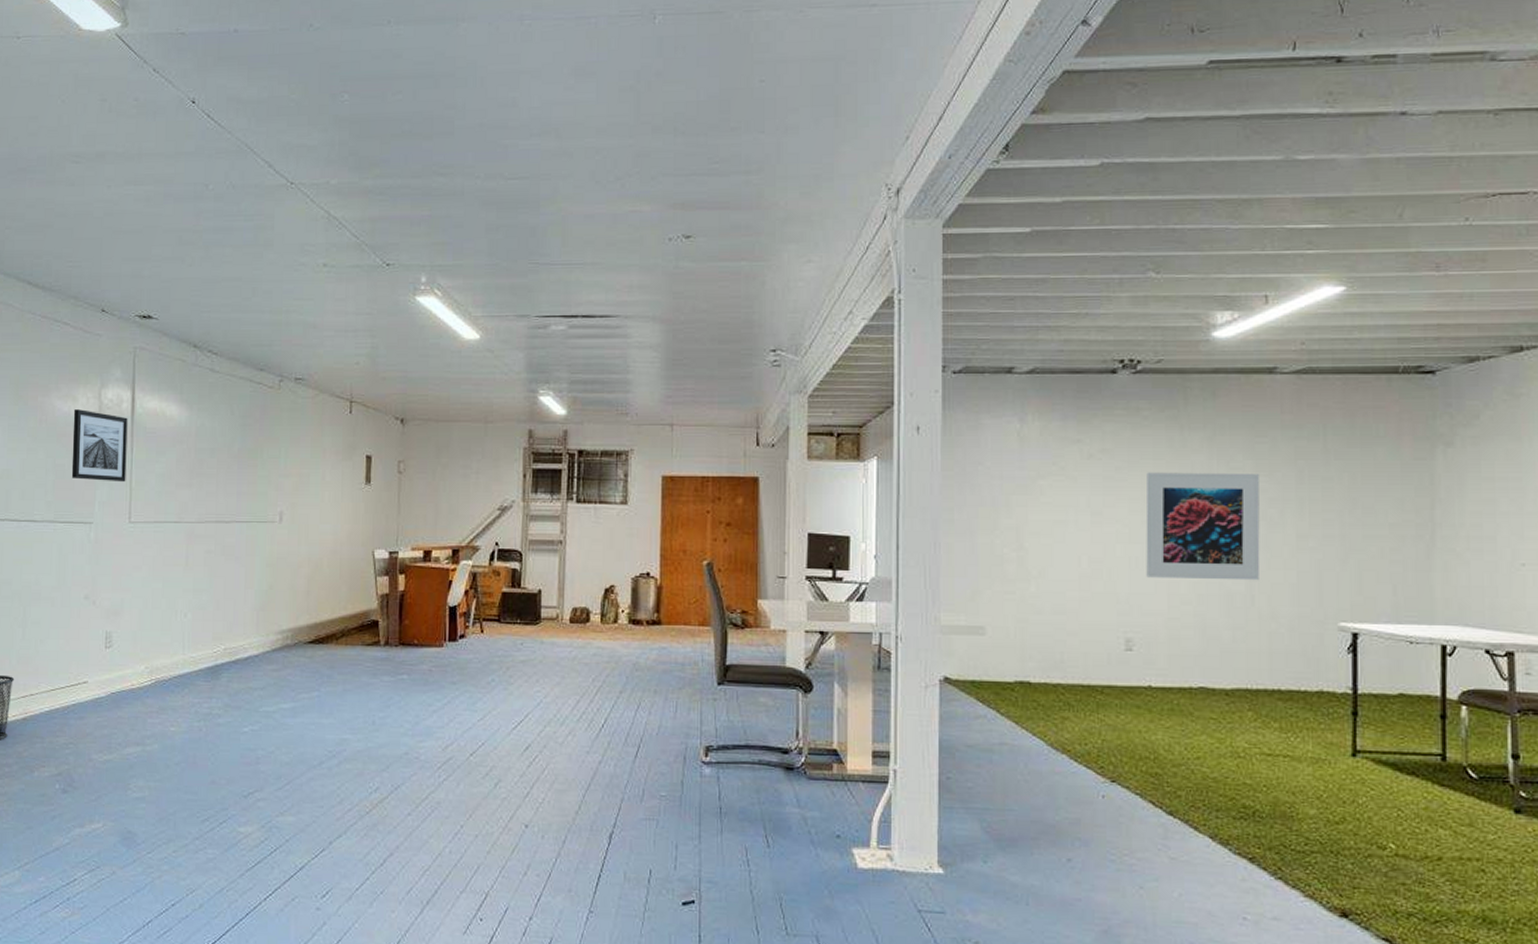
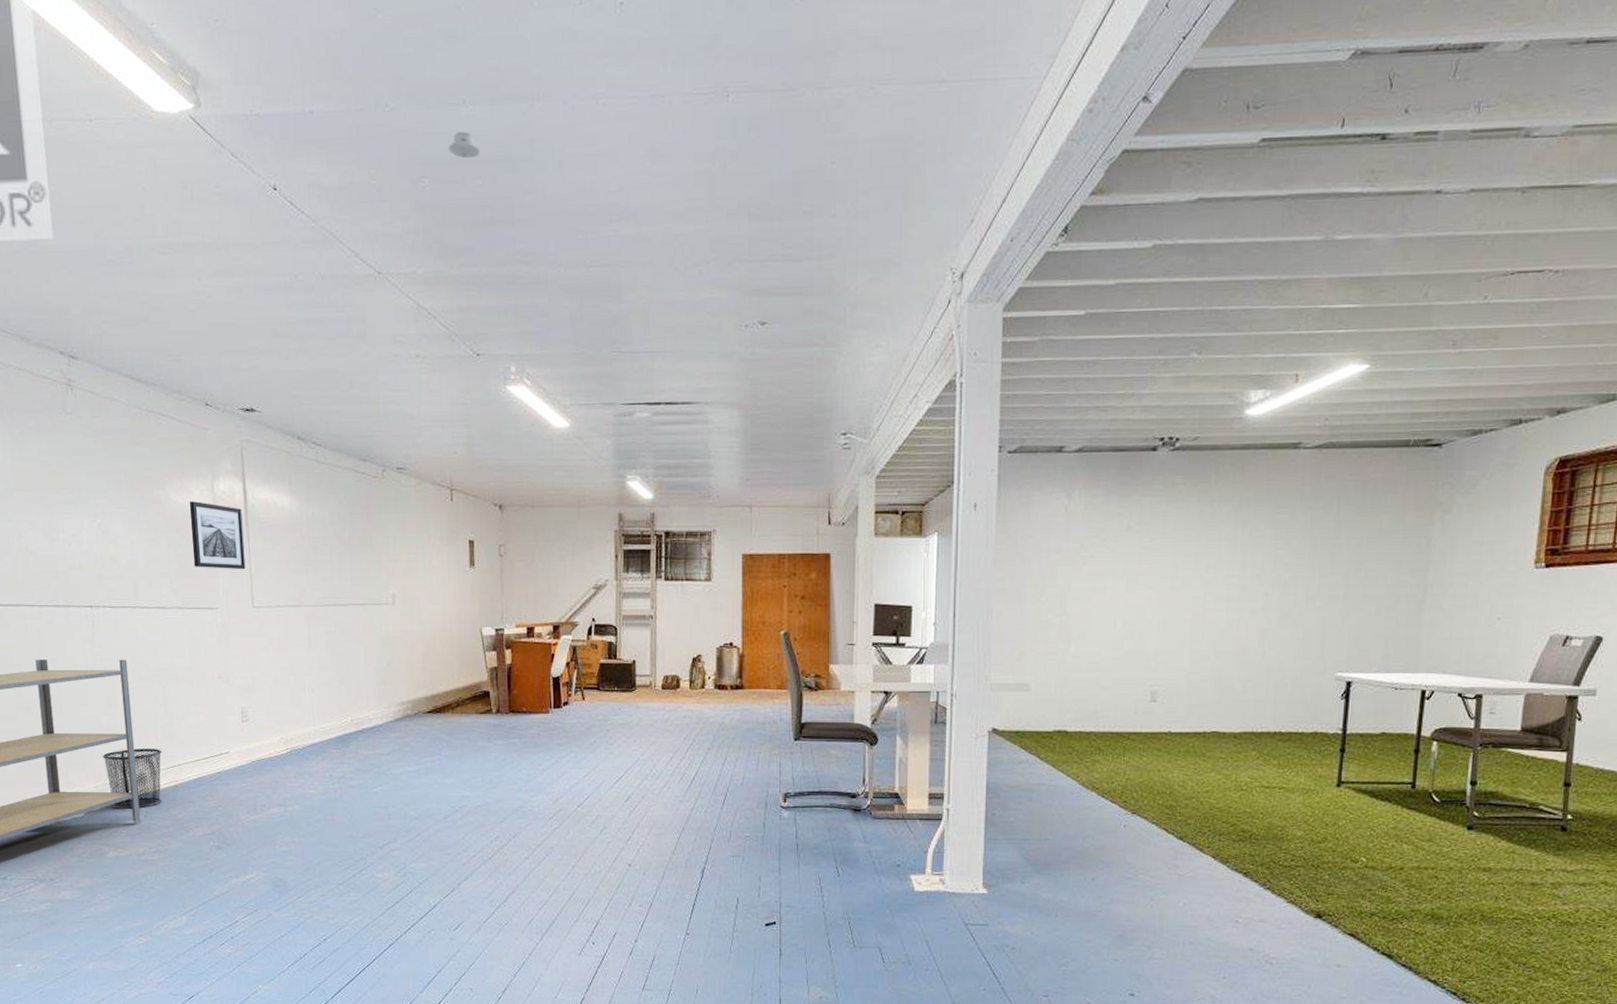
recessed light: none [370,50,403,75] -> present [448,132,481,159]
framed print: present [1145,472,1260,581] -> none [1172,541,1277,638]

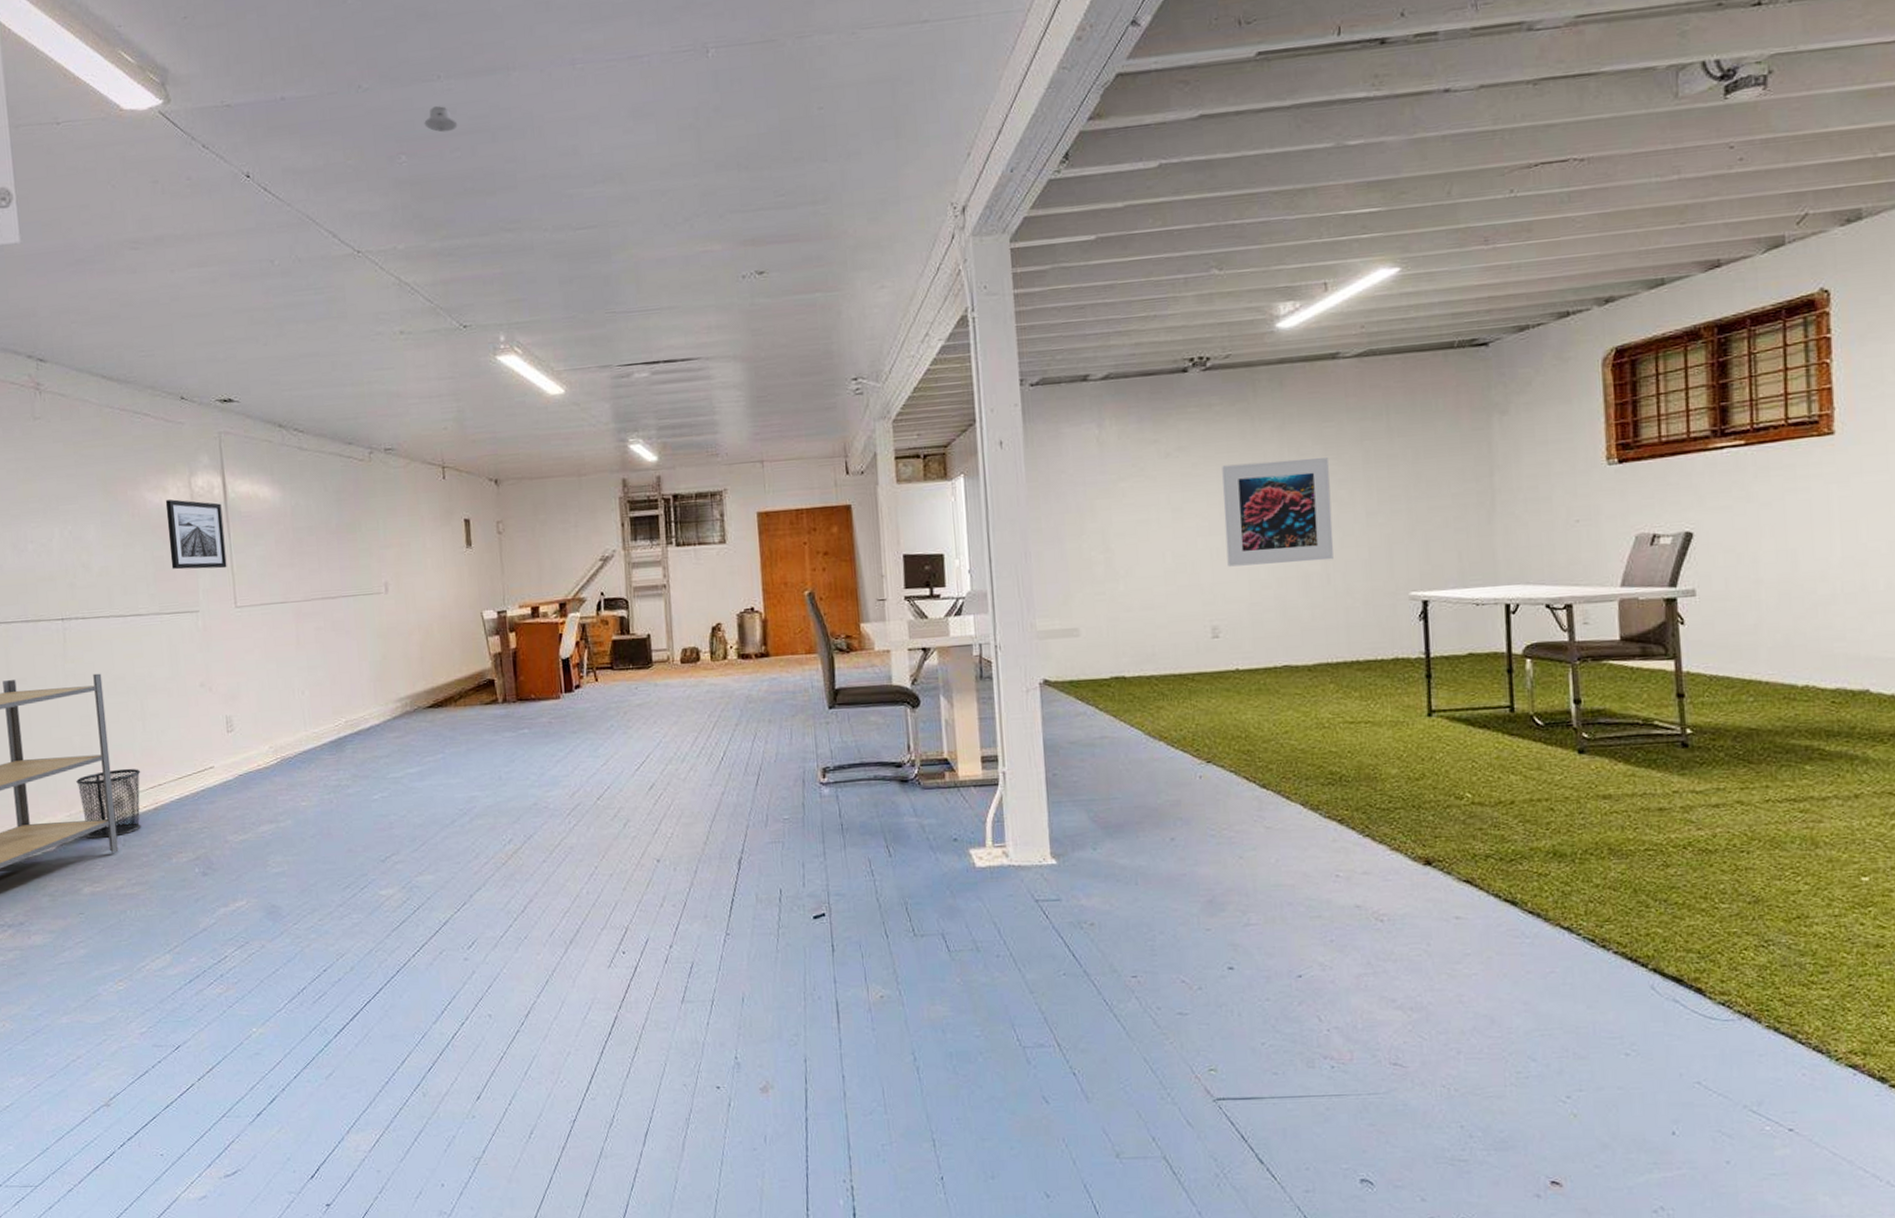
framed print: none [1172,541,1277,638] -> present [1222,458,1334,567]

